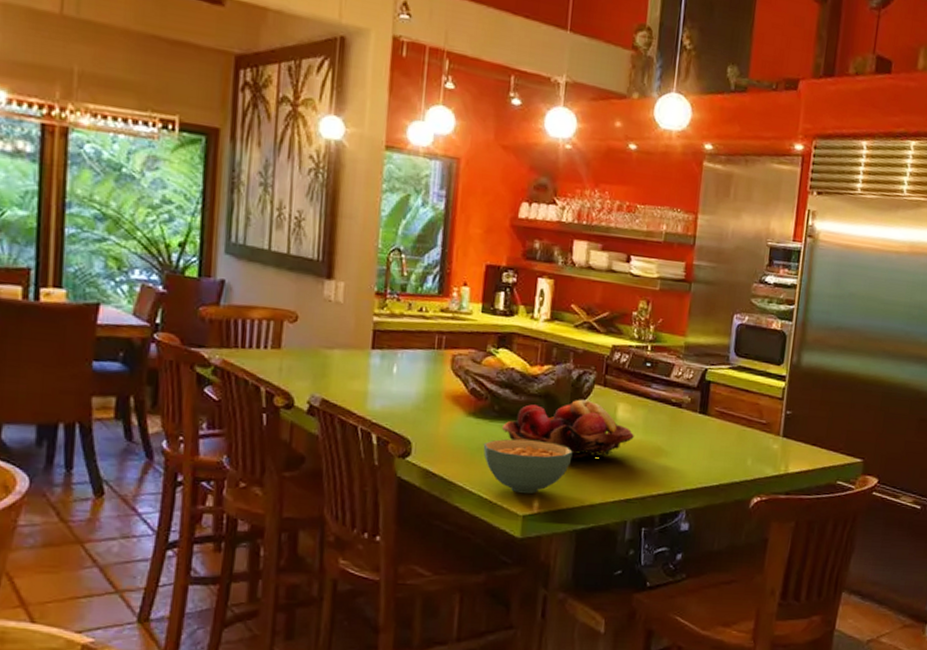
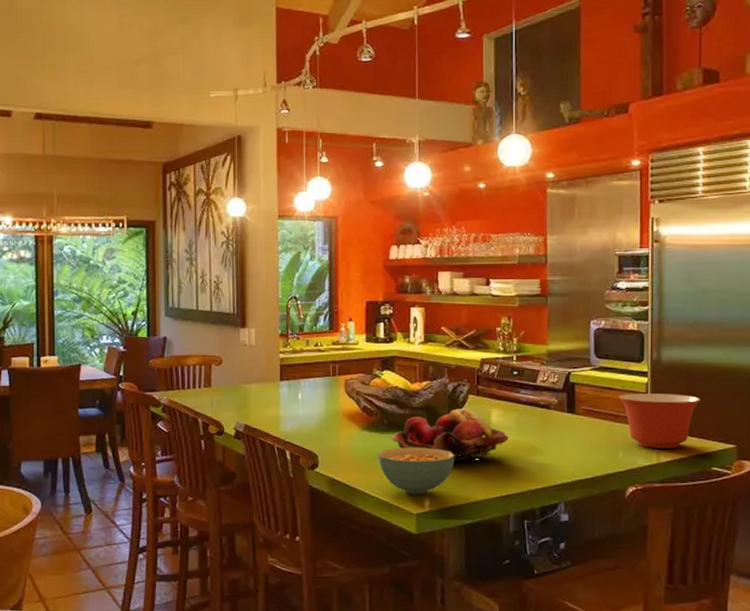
mixing bowl: none [753,397,835,459] -> present [618,393,701,449]

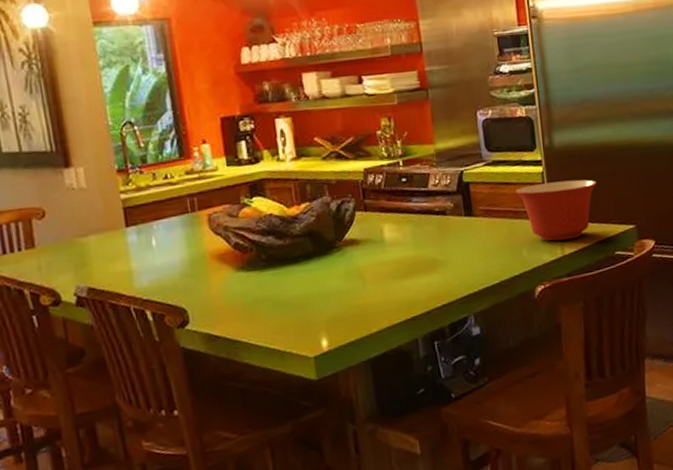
cereal bowl: present [377,447,455,495] -> none [259,278,350,336]
fruit basket: present [392,408,509,462] -> none [274,228,406,290]

